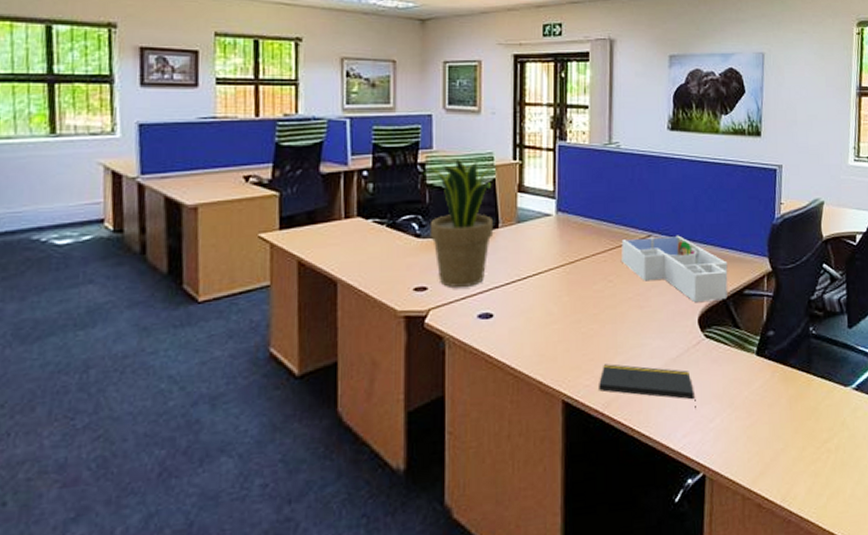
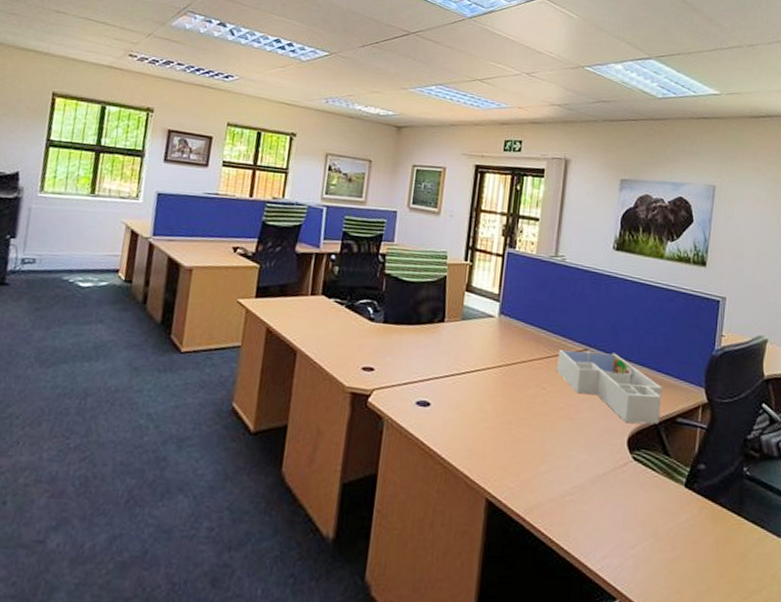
potted plant: present [423,158,495,287] -> none [382,253,448,374]
notepad: present [599,364,696,411] -> none [522,469,619,533]

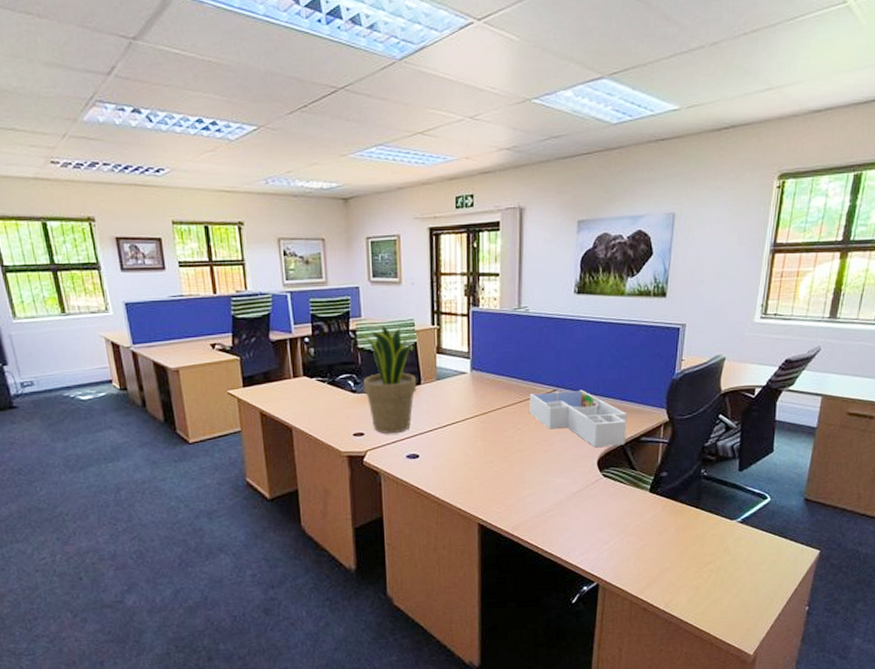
potted plant: none [382,253,448,374] -> present [355,325,417,433]

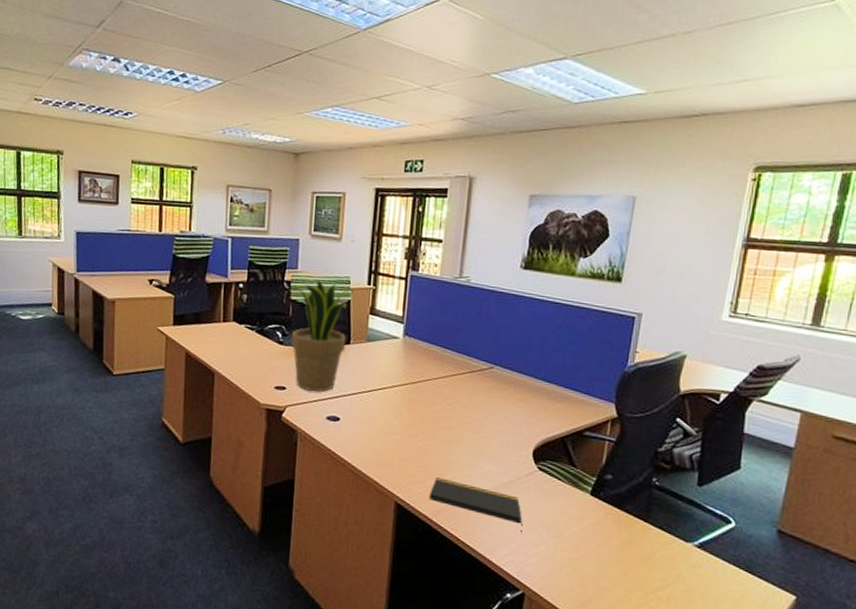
notepad: none [509,496,593,535] -> present [429,477,523,534]
desk organizer: present [529,389,627,448] -> none [462,368,570,438]

